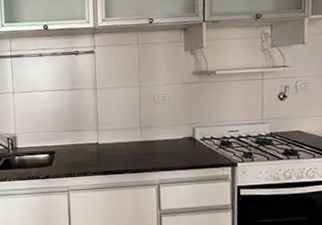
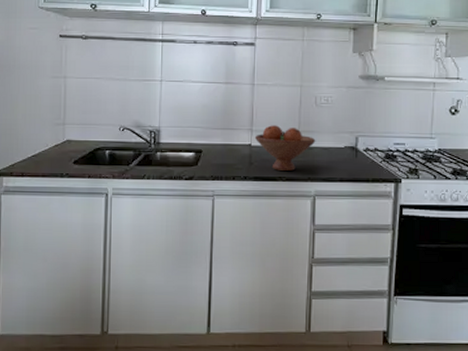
fruit bowl: none [101,123,157,164] -> present [254,125,316,171]

